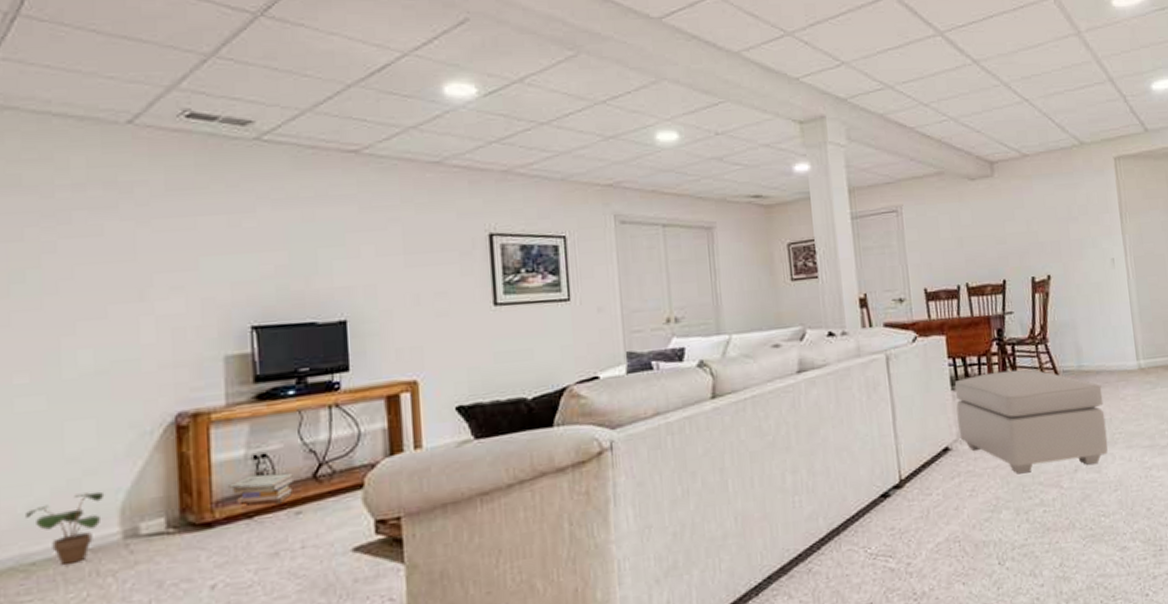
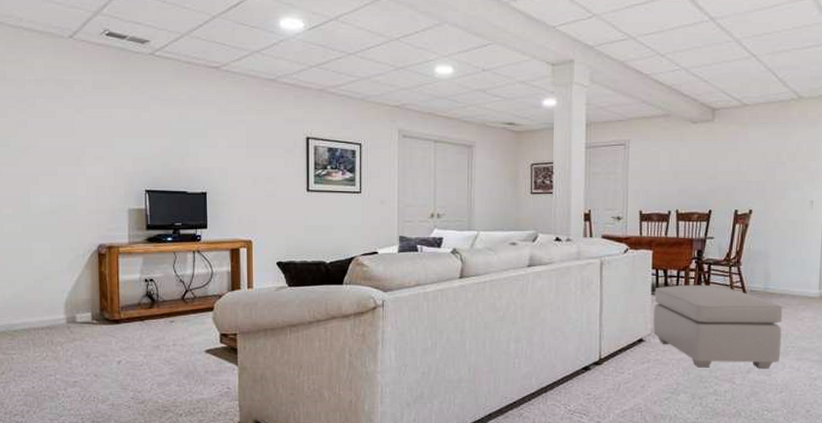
potted plant: present [26,491,105,565] -> none [11,290,56,334]
books: present [227,473,293,507] -> none [128,292,169,313]

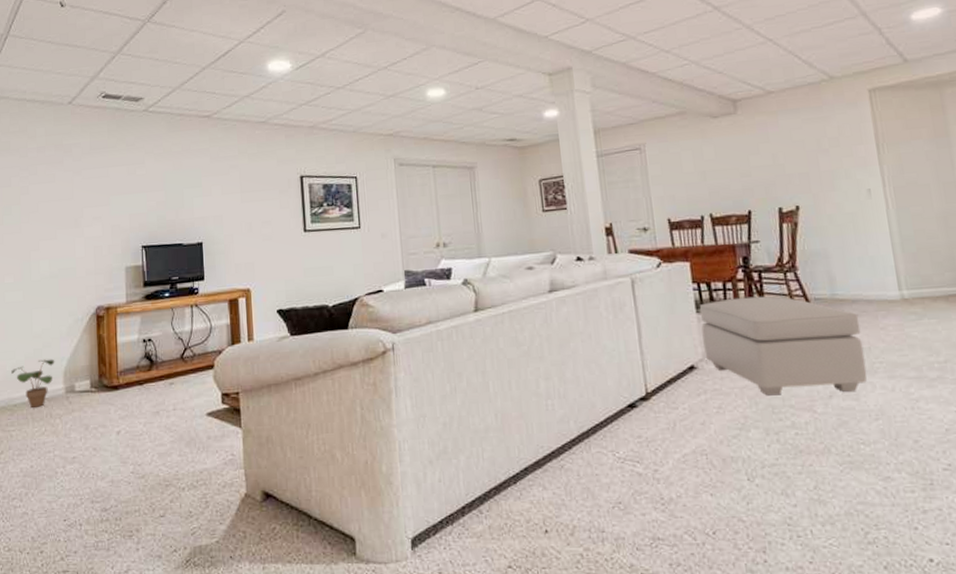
potted plant: none [11,290,56,334] -> present [11,359,55,408]

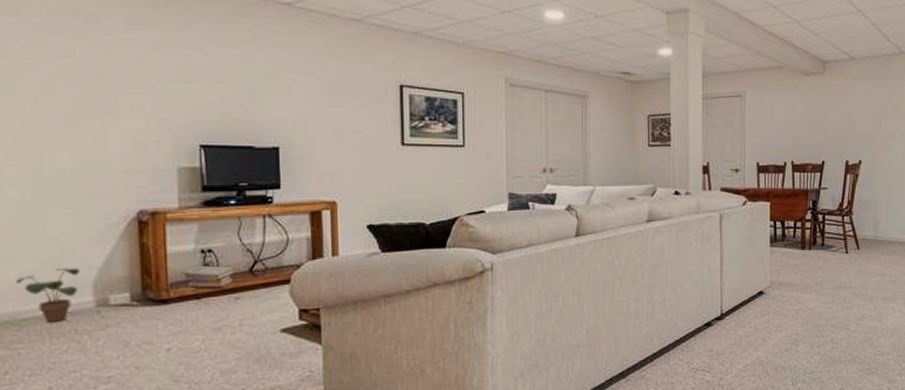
books: none [127,353,168,377] -> present [180,265,233,290]
ottoman: present [699,296,867,396] -> none [772,234,891,317]

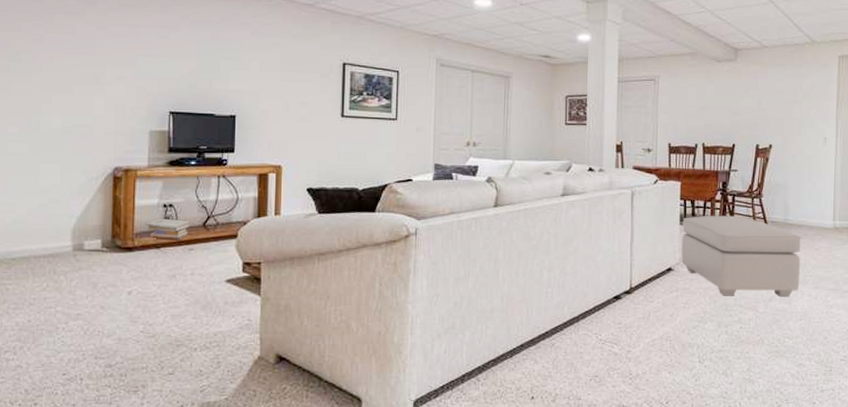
potted plant: present [17,268,81,322] -> none [11,215,63,263]
ottoman: none [772,234,891,317] -> present [681,215,801,297]

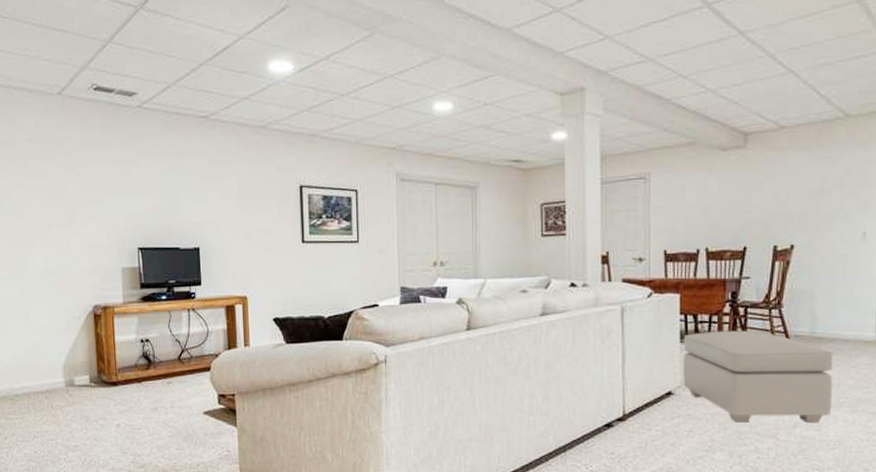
books: present [144,218,189,241] -> none [125,353,166,375]

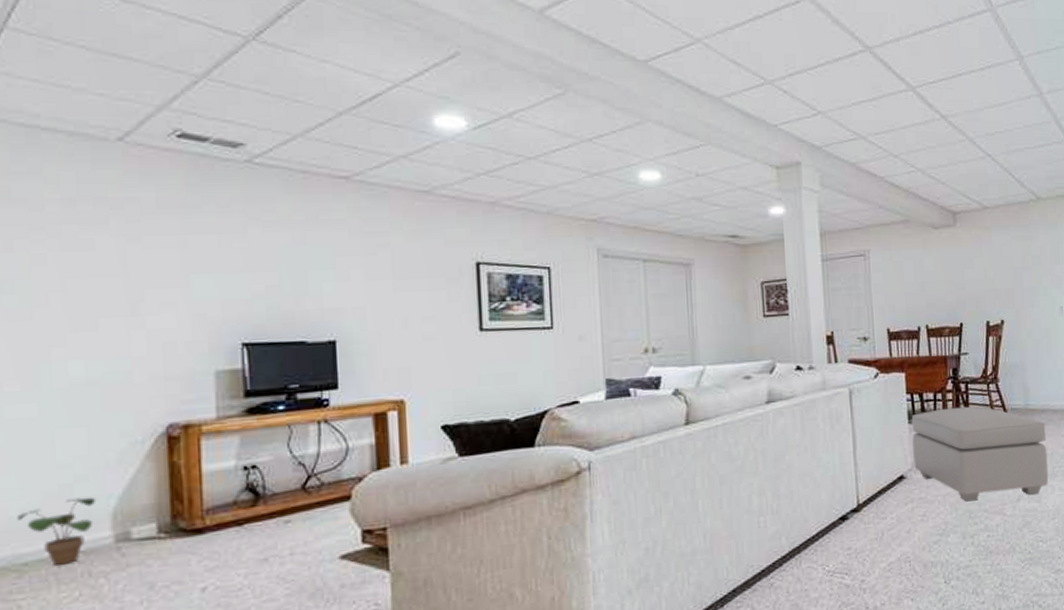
potted plant: none [11,353,54,398] -> present [17,496,97,565]

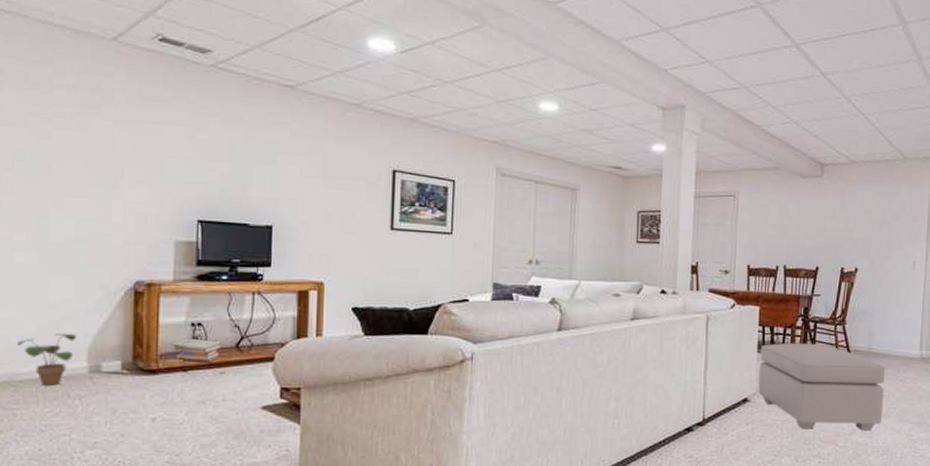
books: none [217,483,283,515] -> present [169,338,220,363]

